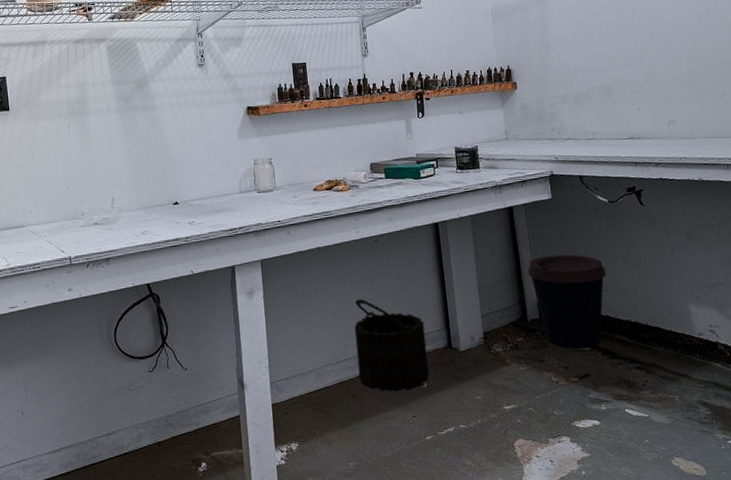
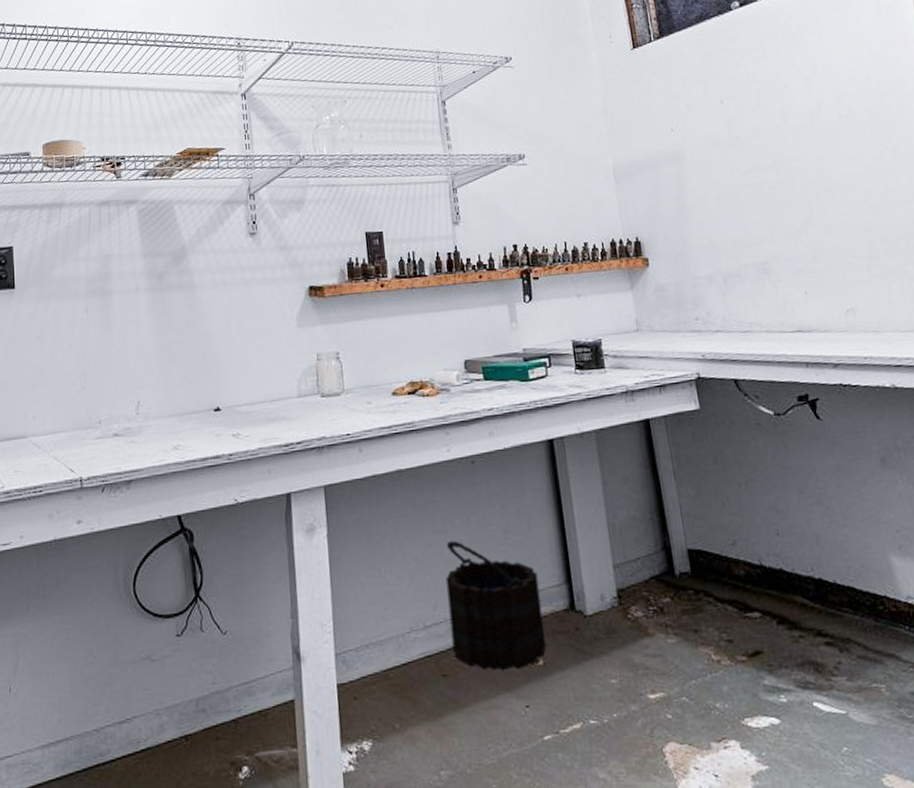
coffee cup: present [527,254,606,349] -> none [672,484,777,616]

